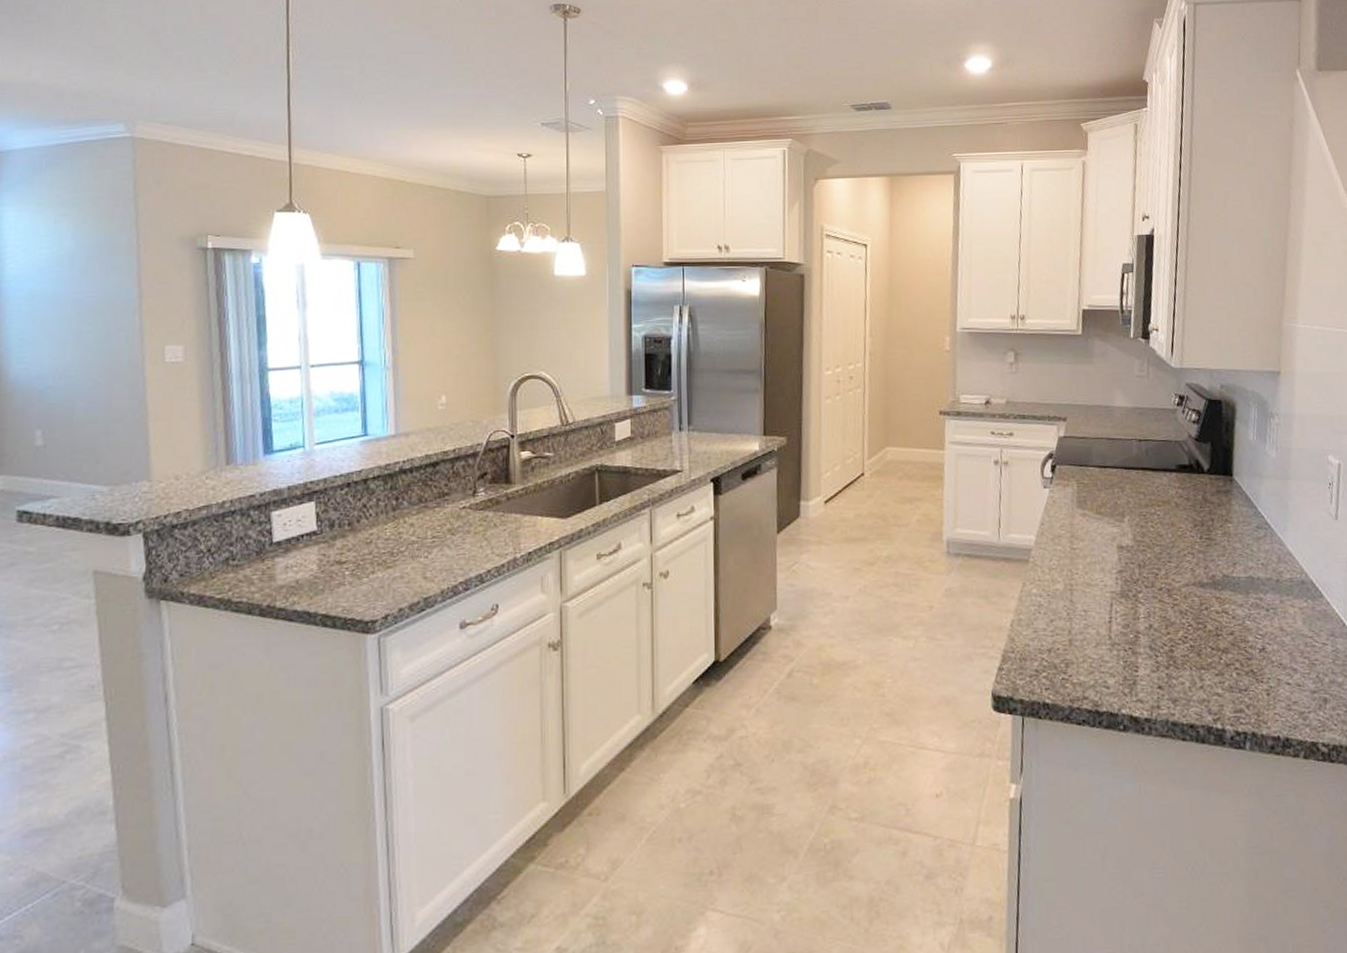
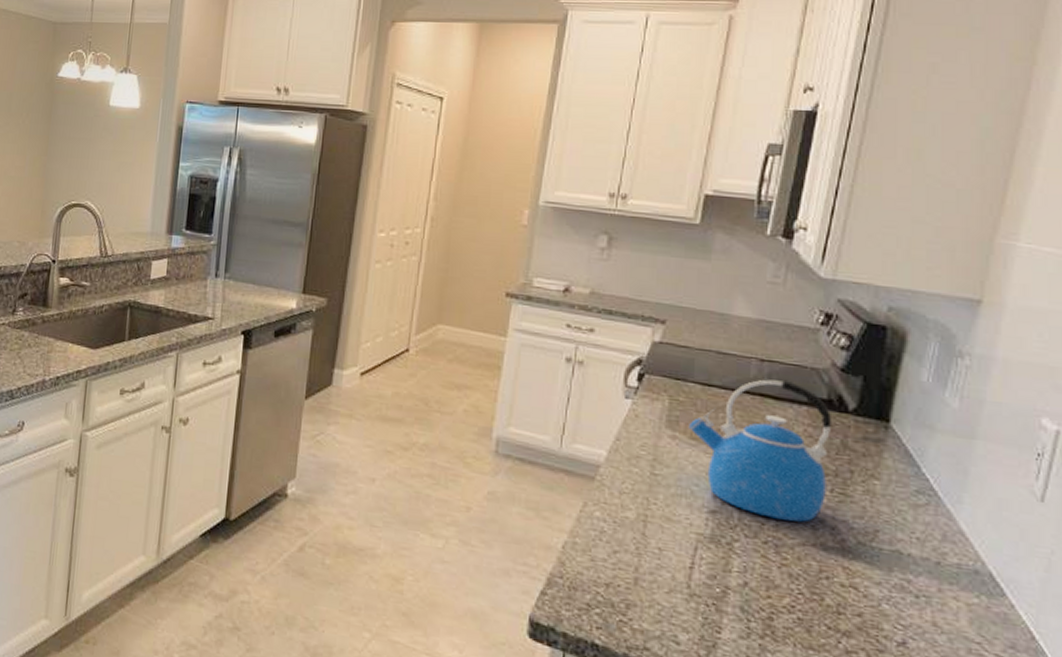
kettle: none [1094,453,1198,568] -> present [689,379,832,522]

